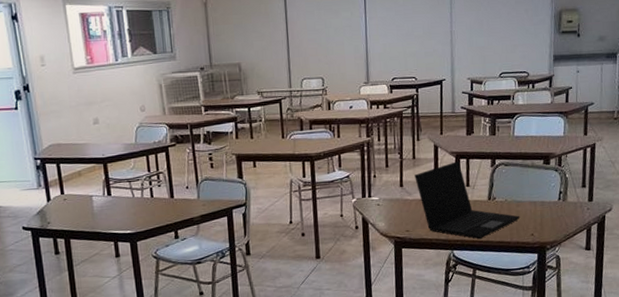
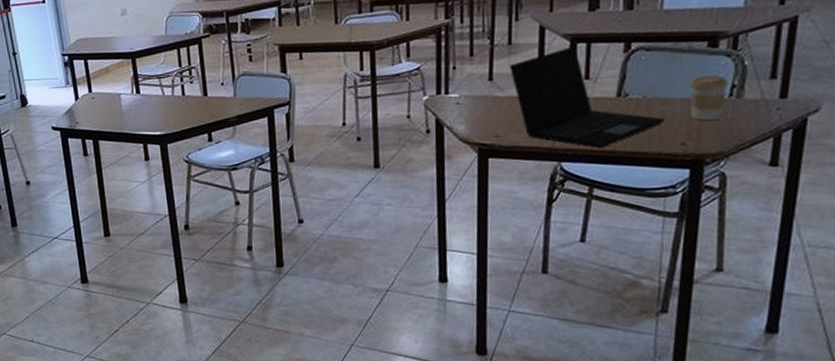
coffee cup: none [533,184,557,218] -> present [688,74,728,121]

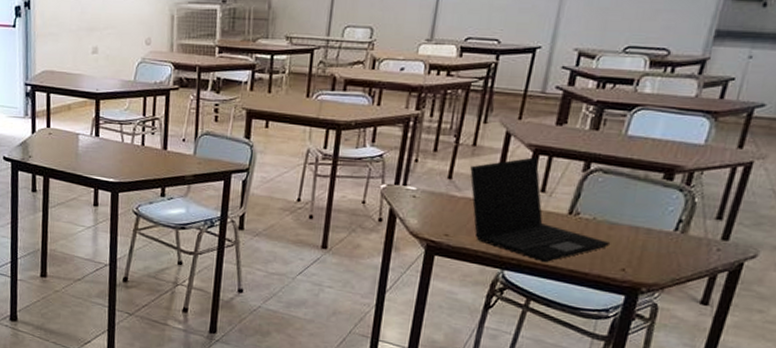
coffee cup: present [688,74,728,121] -> none [635,206,677,252]

